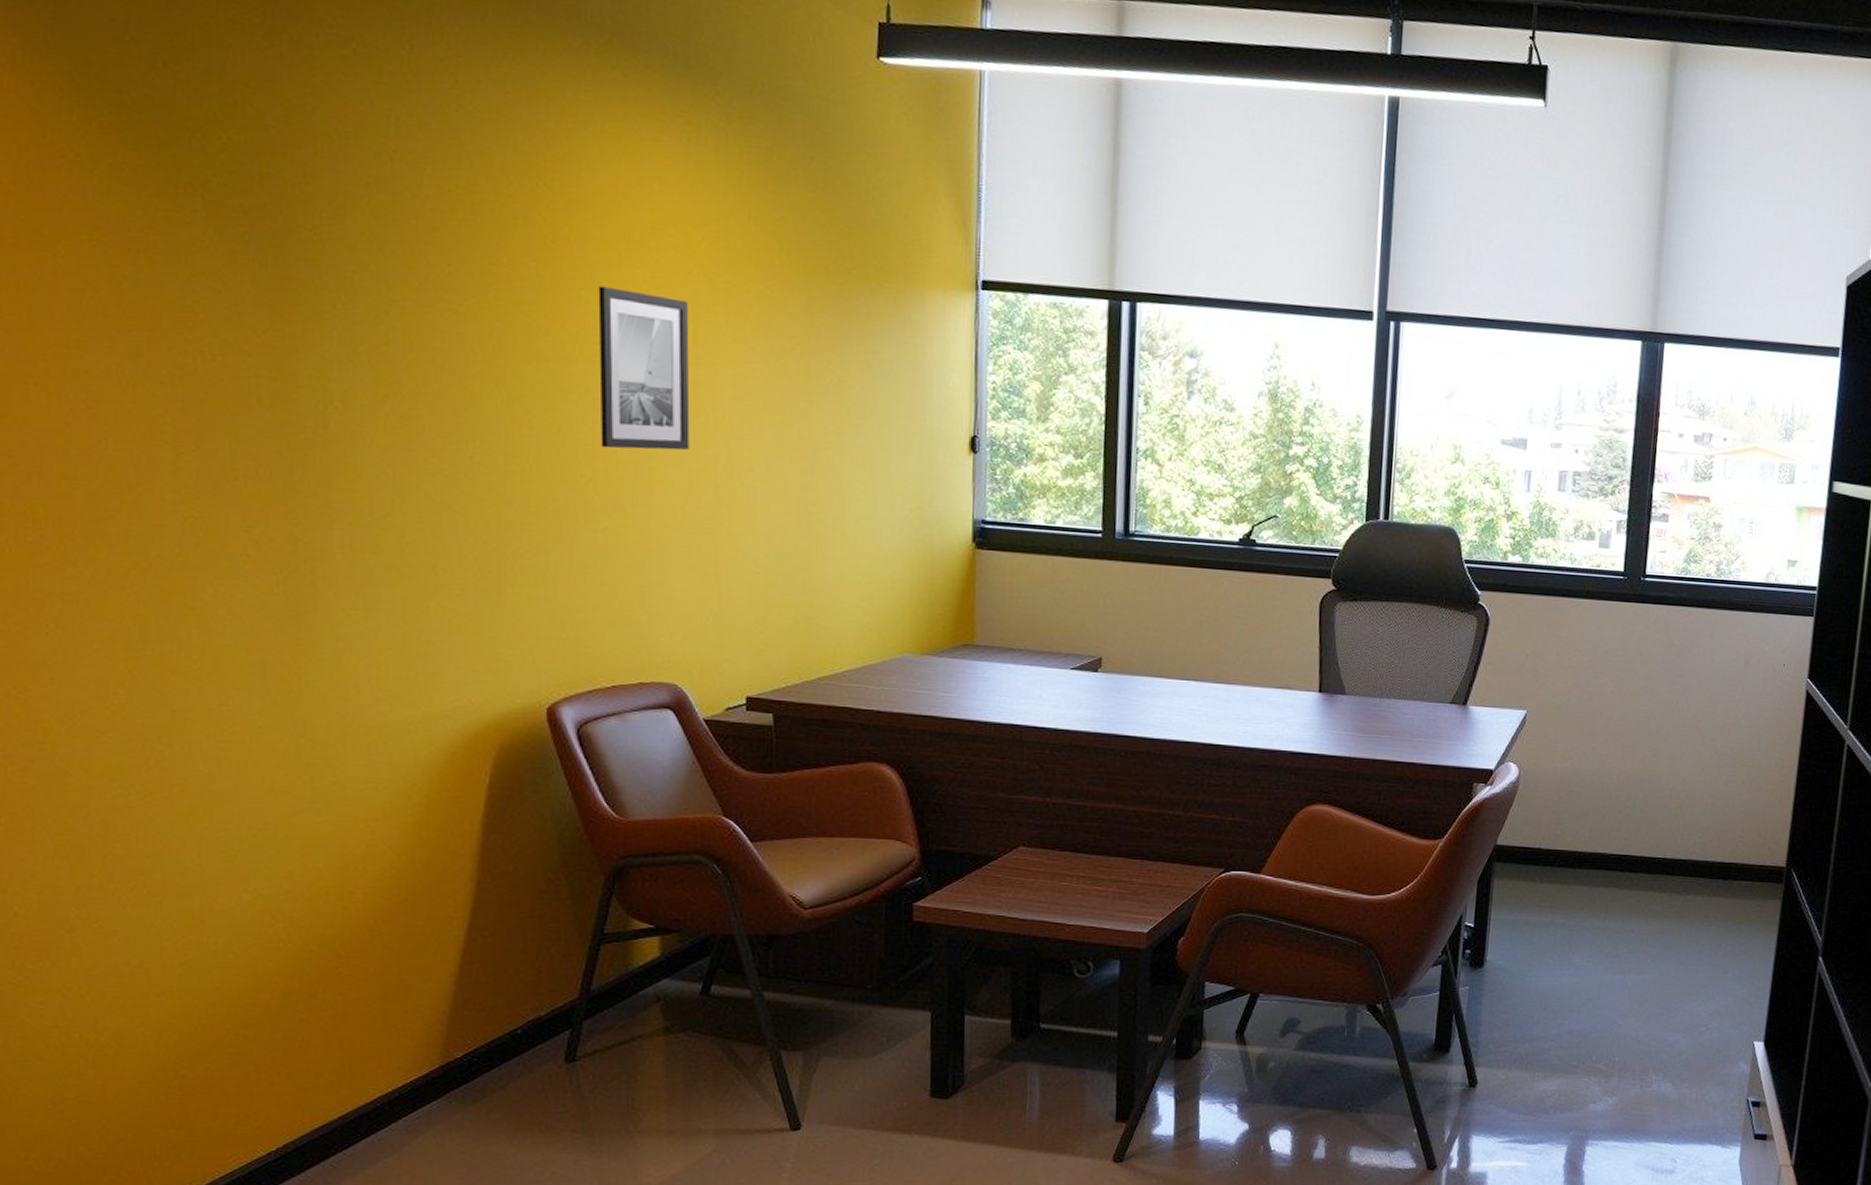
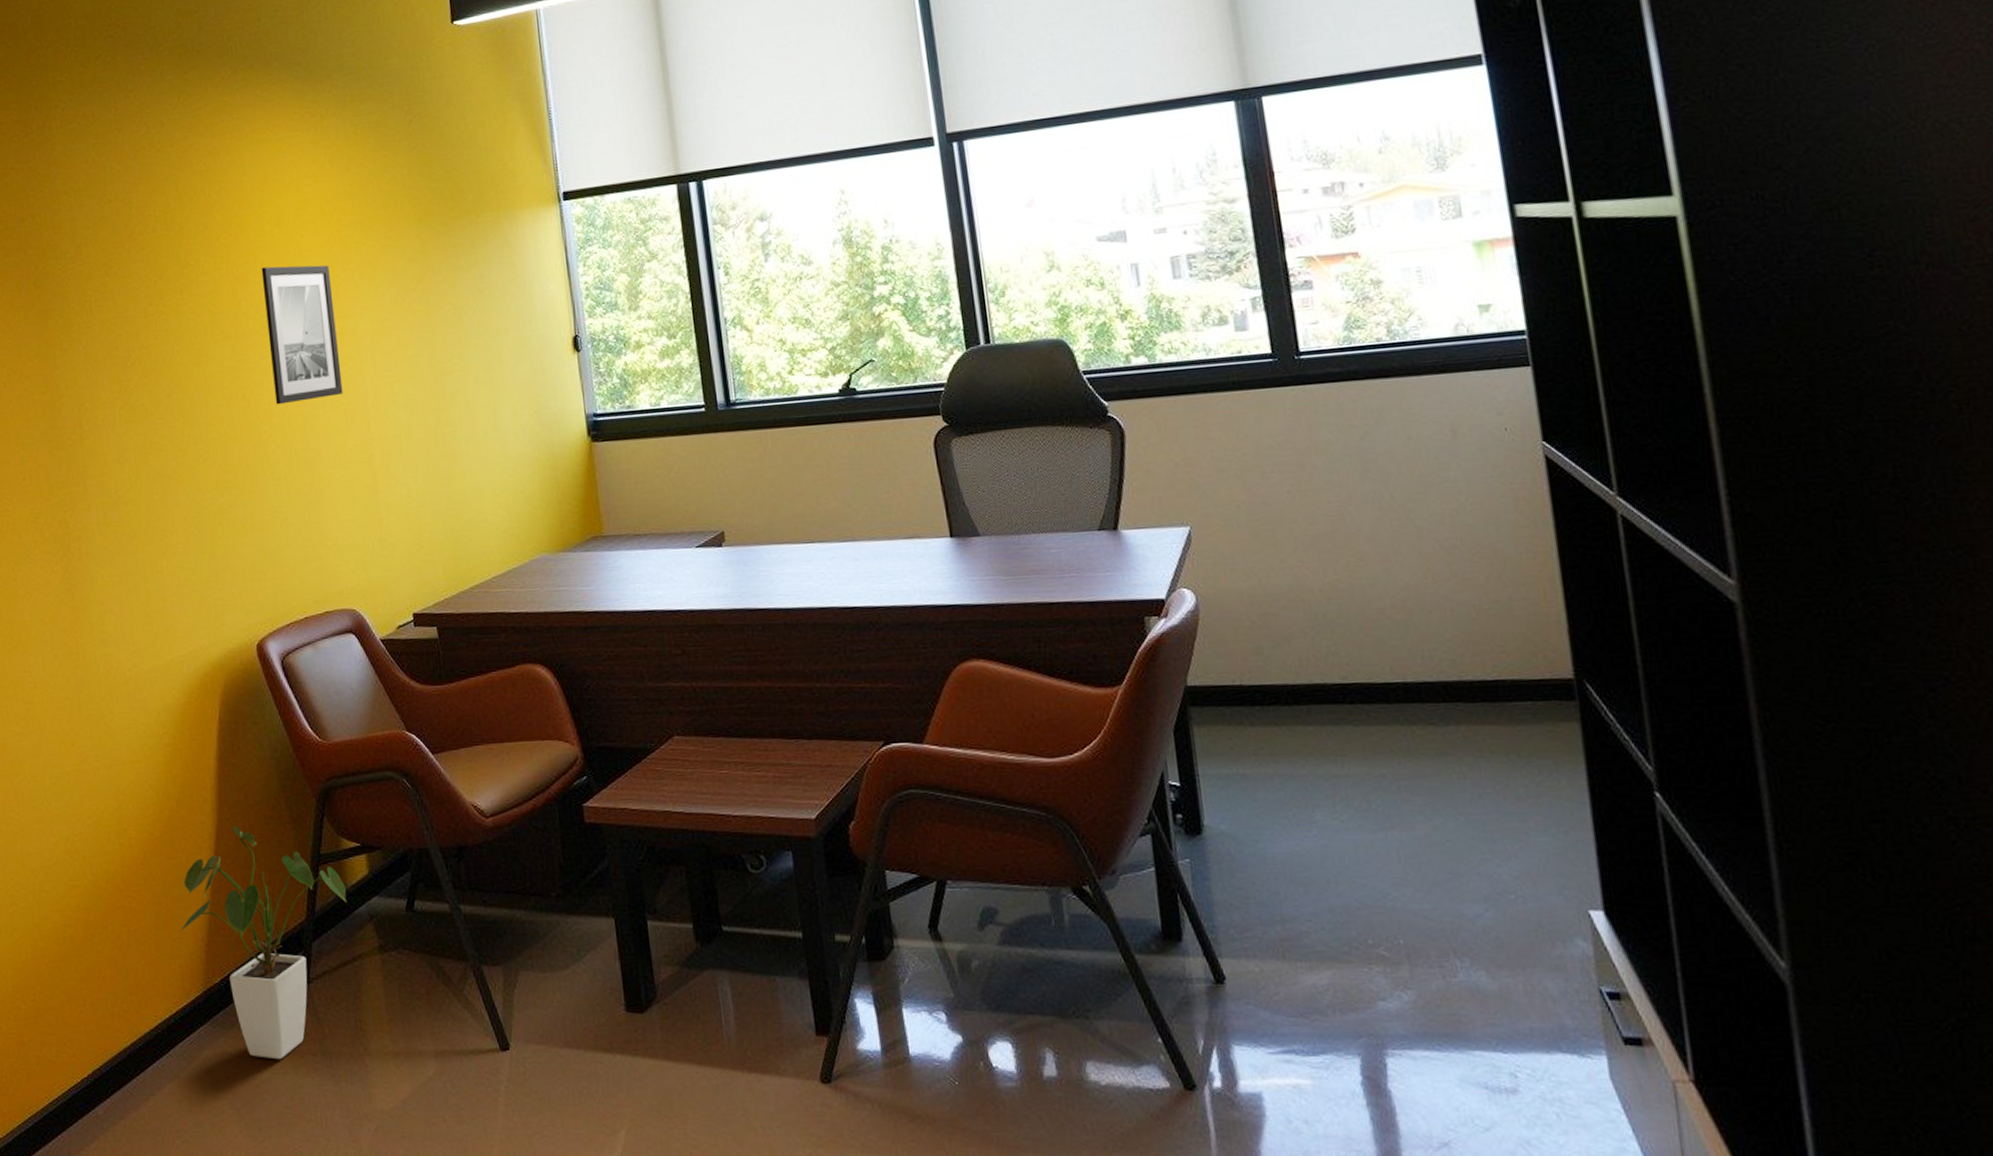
house plant: none [413,897,630,1136] -> present [178,826,347,1060]

